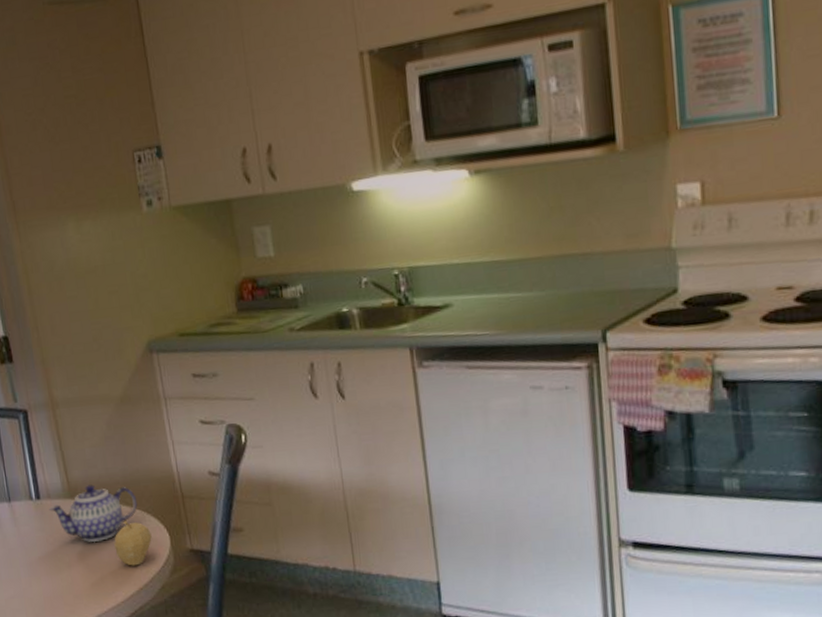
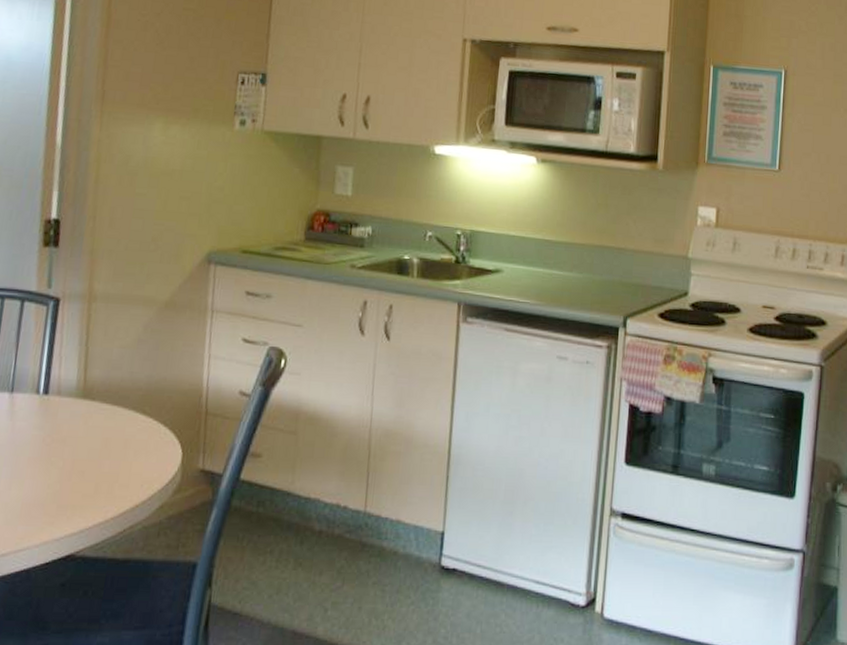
teapot: present [49,484,138,543] -> none [55,387,157,450]
fruit: present [114,521,152,566] -> none [118,430,163,480]

